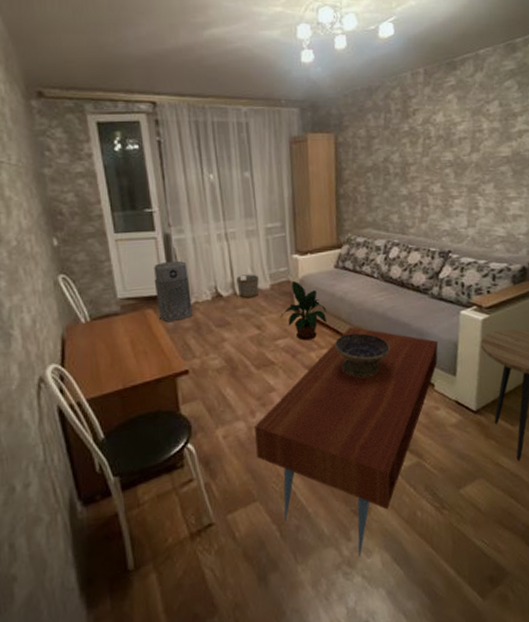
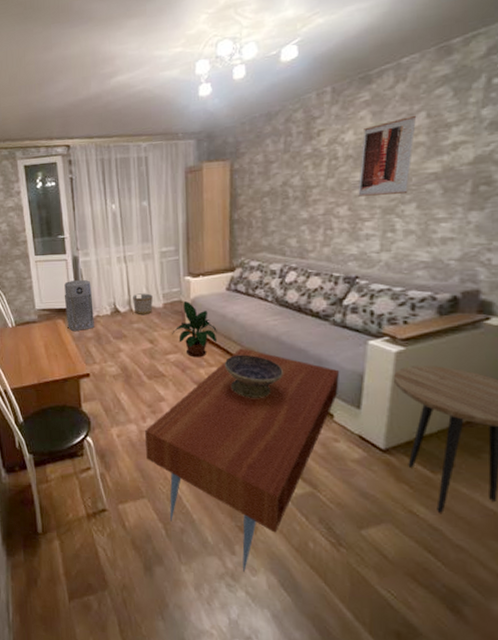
wall art: none [448,103,492,175] -> present [358,115,417,197]

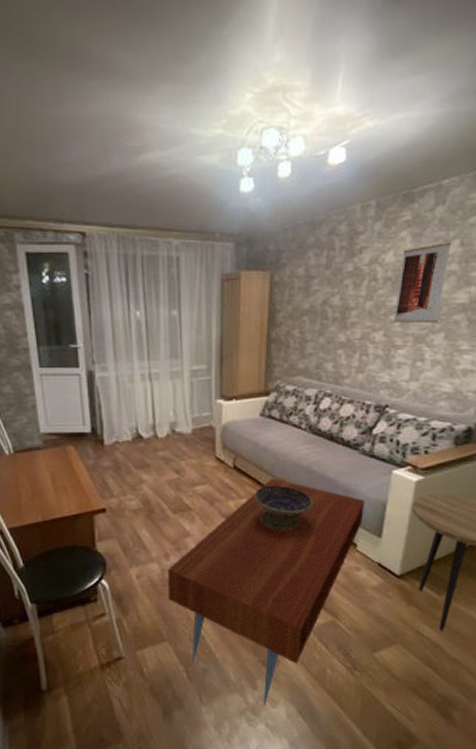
air purifier: present [64,279,94,331] -> none [76,398,112,459]
planter: present [133,293,153,314] -> none [158,417,181,441]
potted plant: present [172,301,218,358] -> none [200,427,249,489]

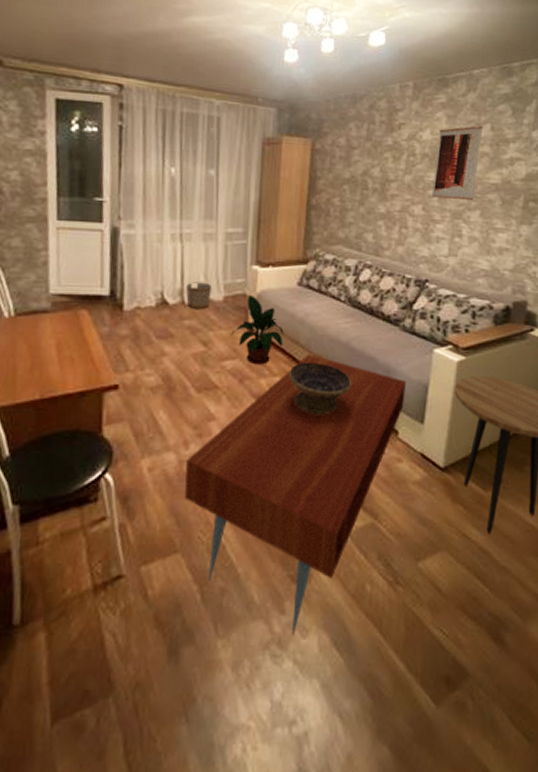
planter: none [158,417,181,441] -> present [186,282,212,308]
potted plant: none [200,427,249,489] -> present [231,295,284,365]

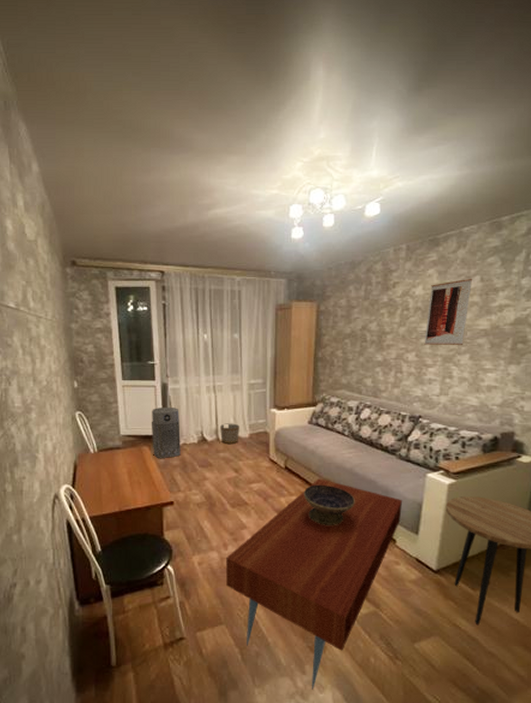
air purifier: none [93,257,134,326] -> present [151,406,181,458]
potted plant: present [231,295,284,365] -> none [256,433,298,487]

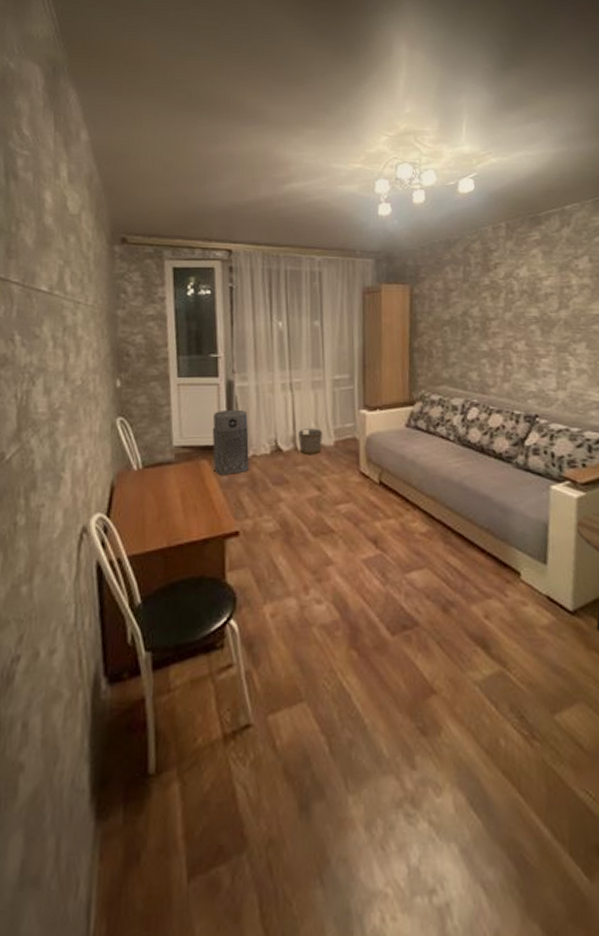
coffee table: present [226,478,403,690] -> none [307,495,525,792]
decorative bowl: present [303,484,355,525] -> none [403,503,467,556]
wall art: present [424,278,473,345] -> none [533,258,581,332]

